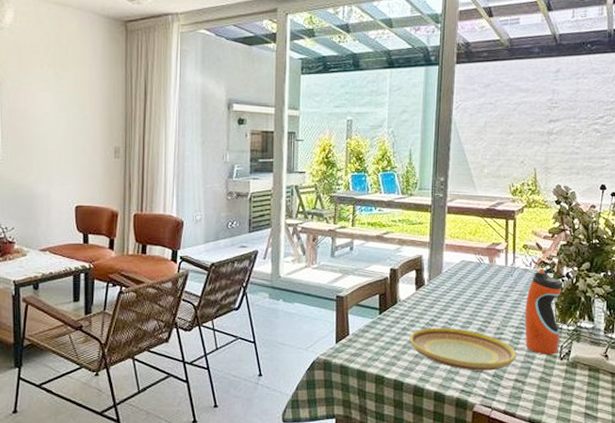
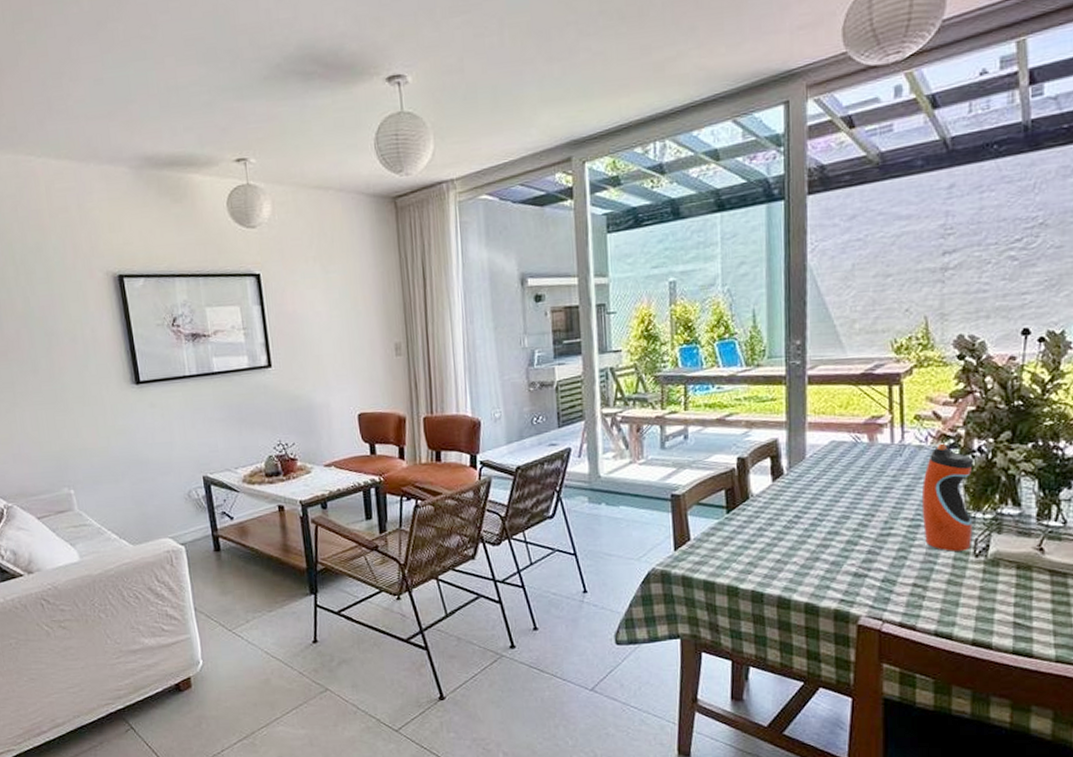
plate: present [409,327,517,371] -> none [767,524,914,576]

